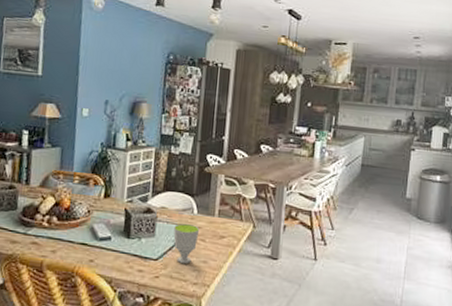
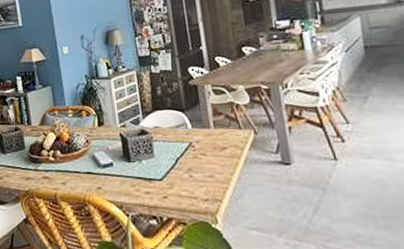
cup: present [173,224,200,264] -> none [171,140,199,181]

